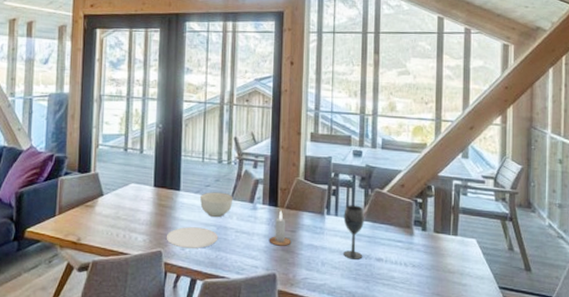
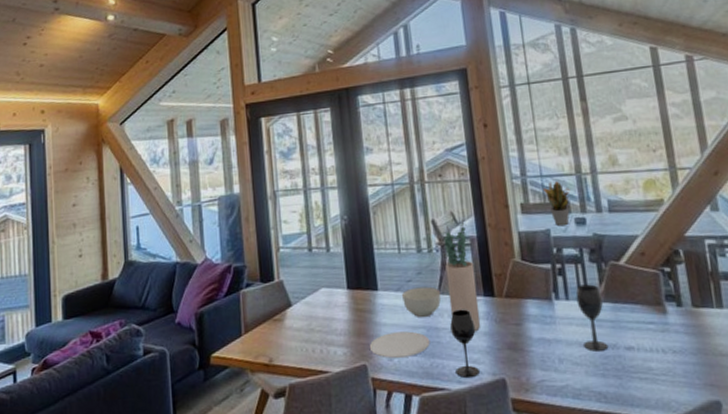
wineglass: none [236,214,258,270] -> present [450,309,481,378]
vase: none [239,139,265,234] -> present [443,219,481,332]
candle: present [269,210,292,246] -> none [490,300,518,344]
potted plant: none [332,118,353,156] -> present [543,181,570,227]

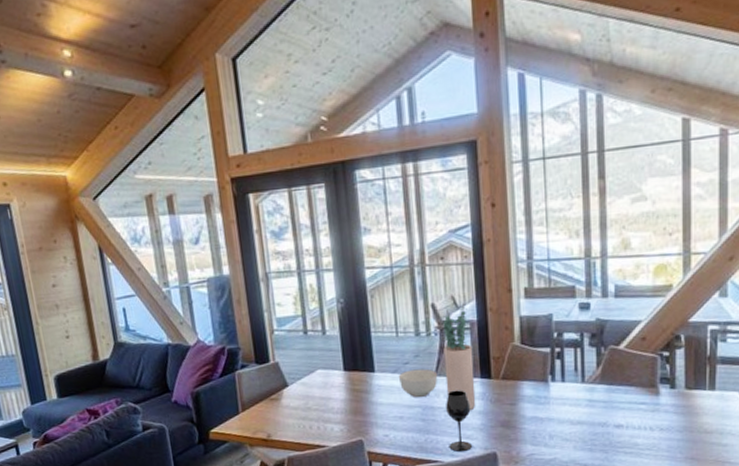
plate: present [369,331,431,358] -> none [365,410,426,434]
potted plant: present [543,181,570,227] -> none [550,265,577,311]
wine glass: present [575,284,609,352] -> none [572,367,599,429]

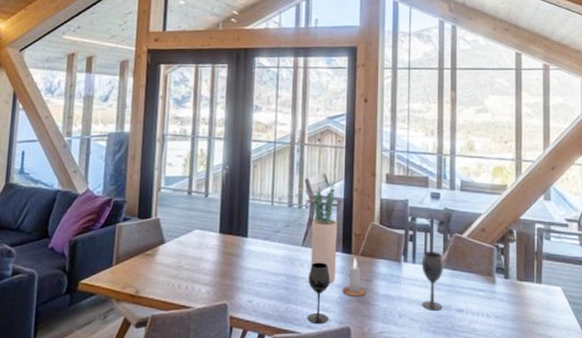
bowl: present [398,369,438,398] -> none [268,238,305,267]
candle: none [484,382,512,422] -> present [342,257,367,297]
wine glass: none [572,367,599,429] -> present [421,251,443,311]

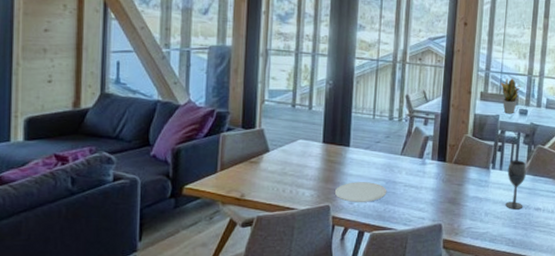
plate: none [232,277,289,300] -> present [334,182,387,202]
wineglass: present [307,262,331,323] -> none [403,169,426,221]
vase: present [310,181,338,284] -> none [408,98,434,188]
candle: present [342,257,367,297] -> none [436,165,458,199]
potted plant: none [408,158,431,198] -> present [501,78,521,114]

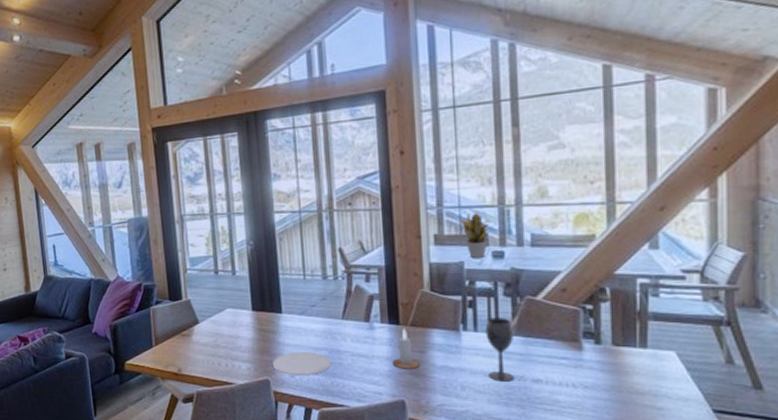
candle: none [436,165,458,199] -> present [392,328,421,369]

